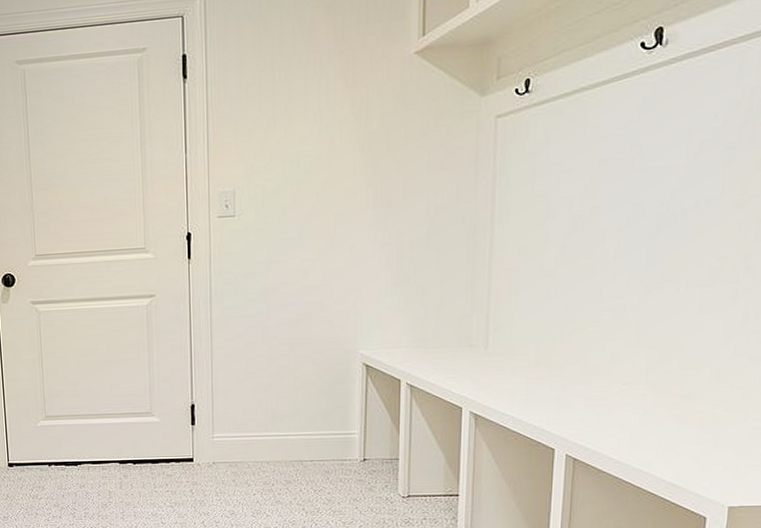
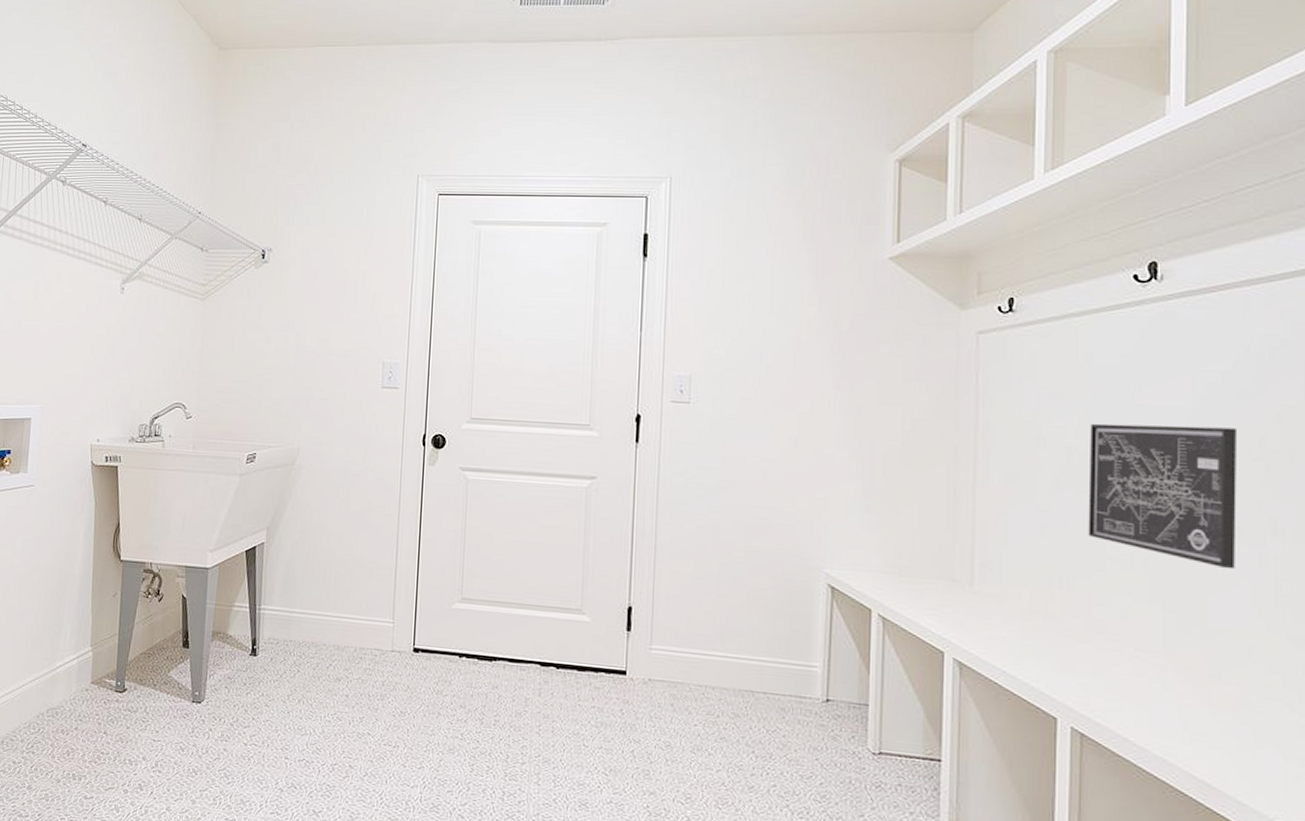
wall art: none [587,180,722,307] -> present [1088,423,1237,570]

